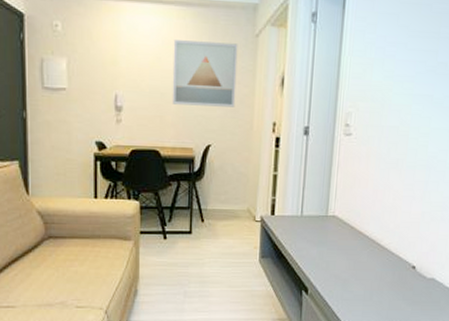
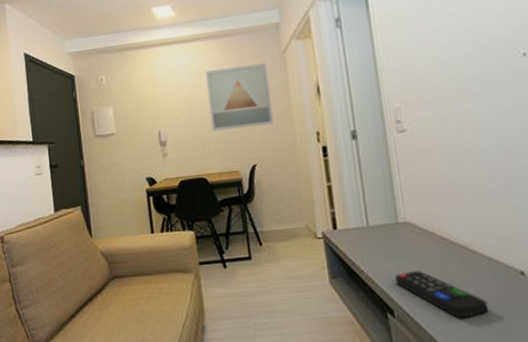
remote control: none [314,258,383,299] -> present [394,271,489,319]

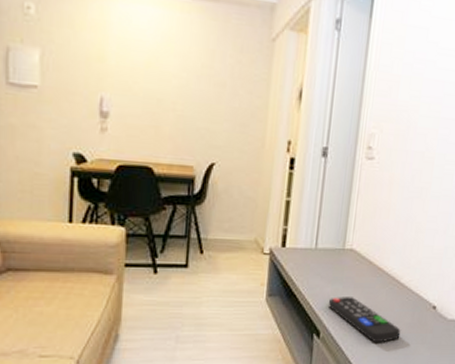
wall art: present [205,63,274,131] -> none [170,37,252,121]

